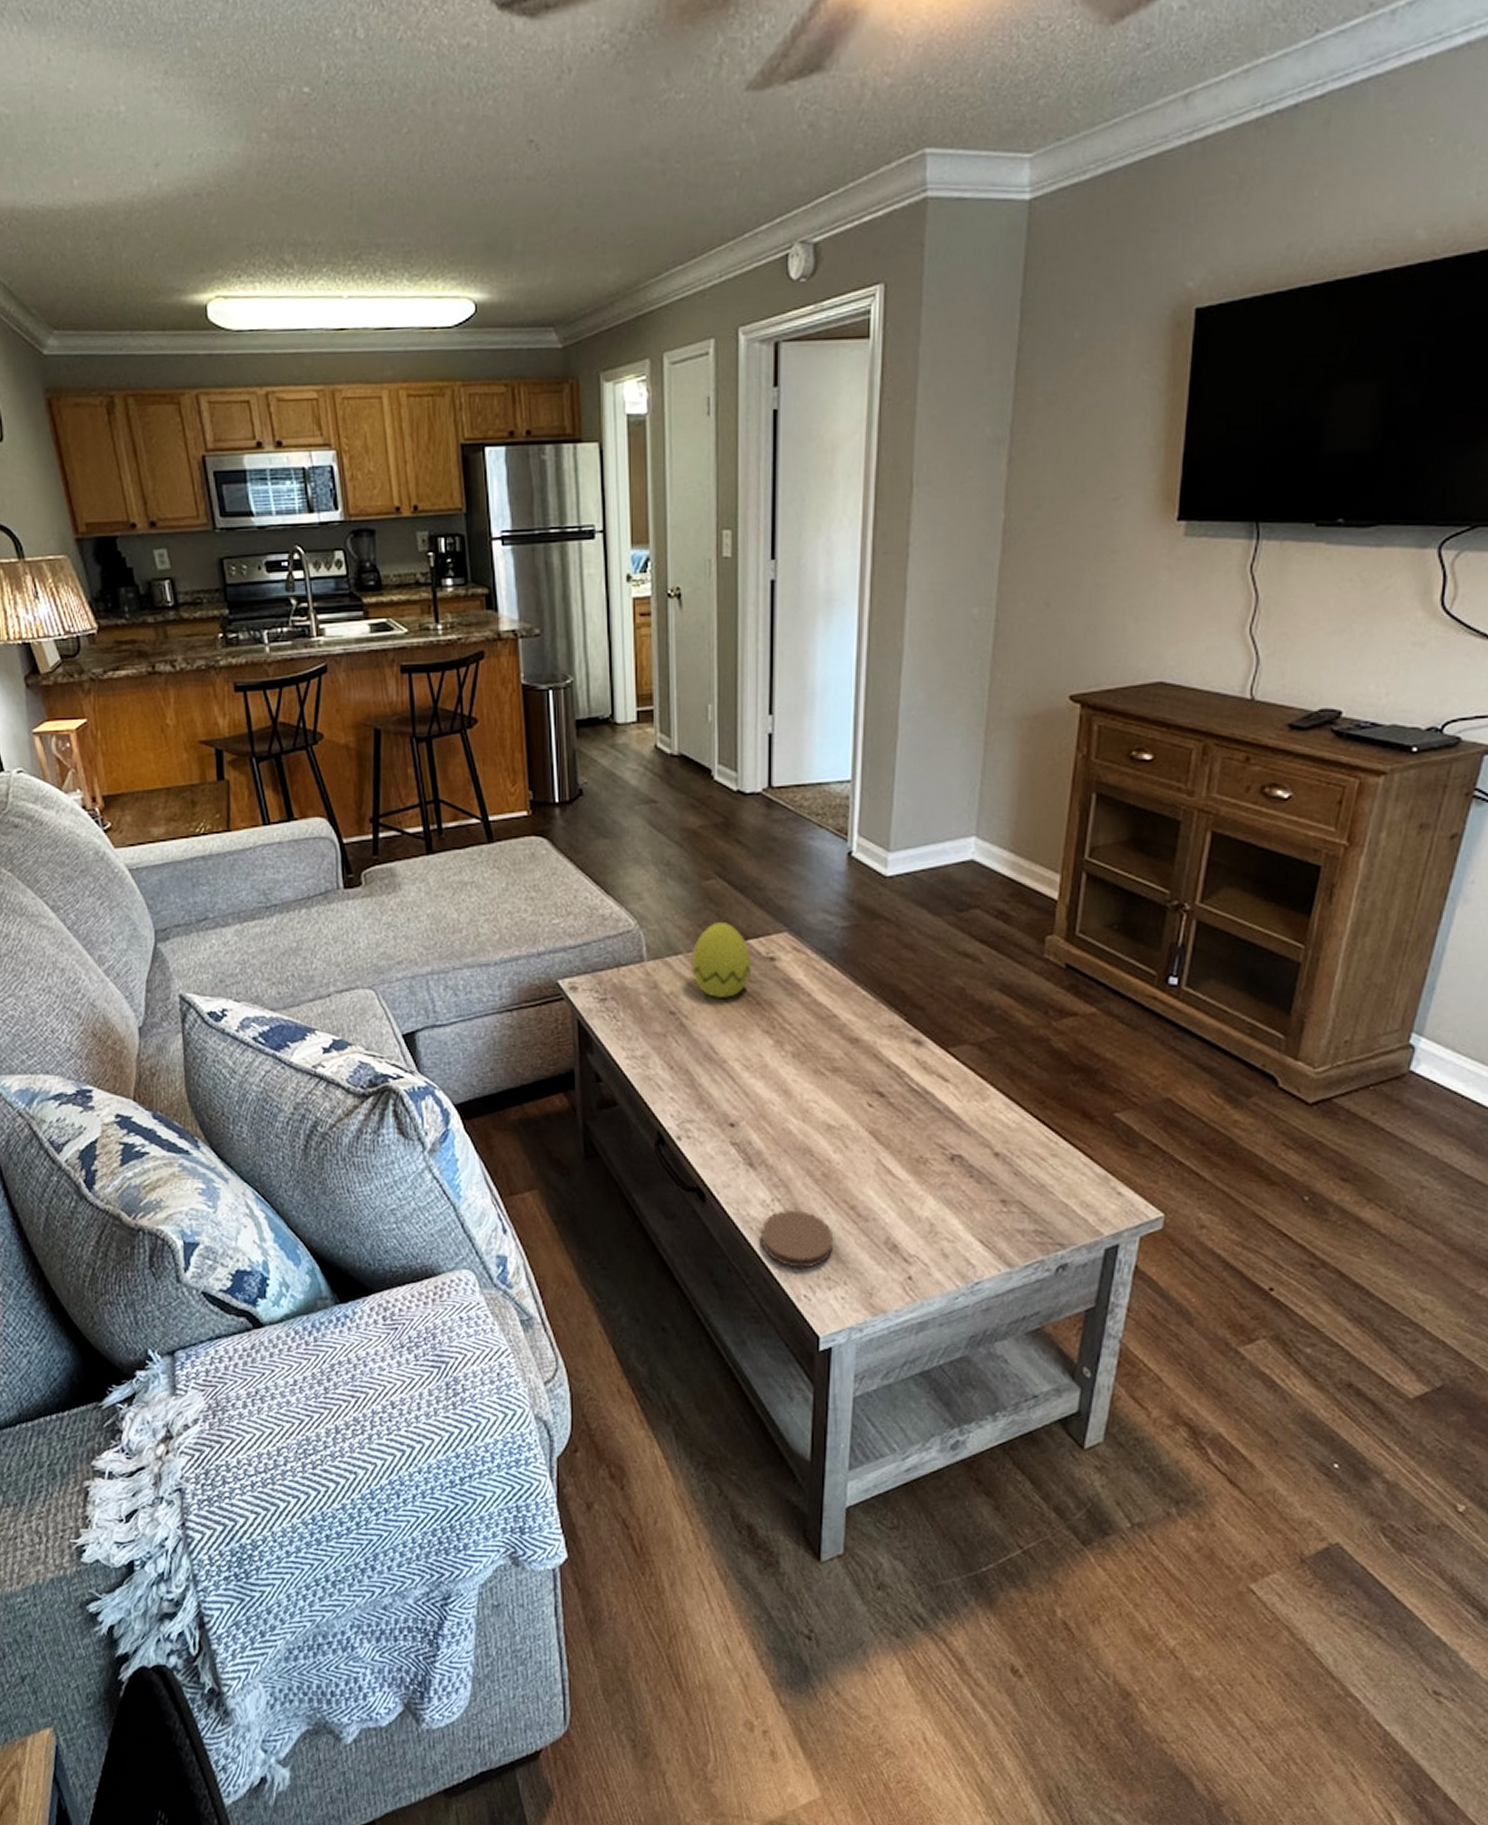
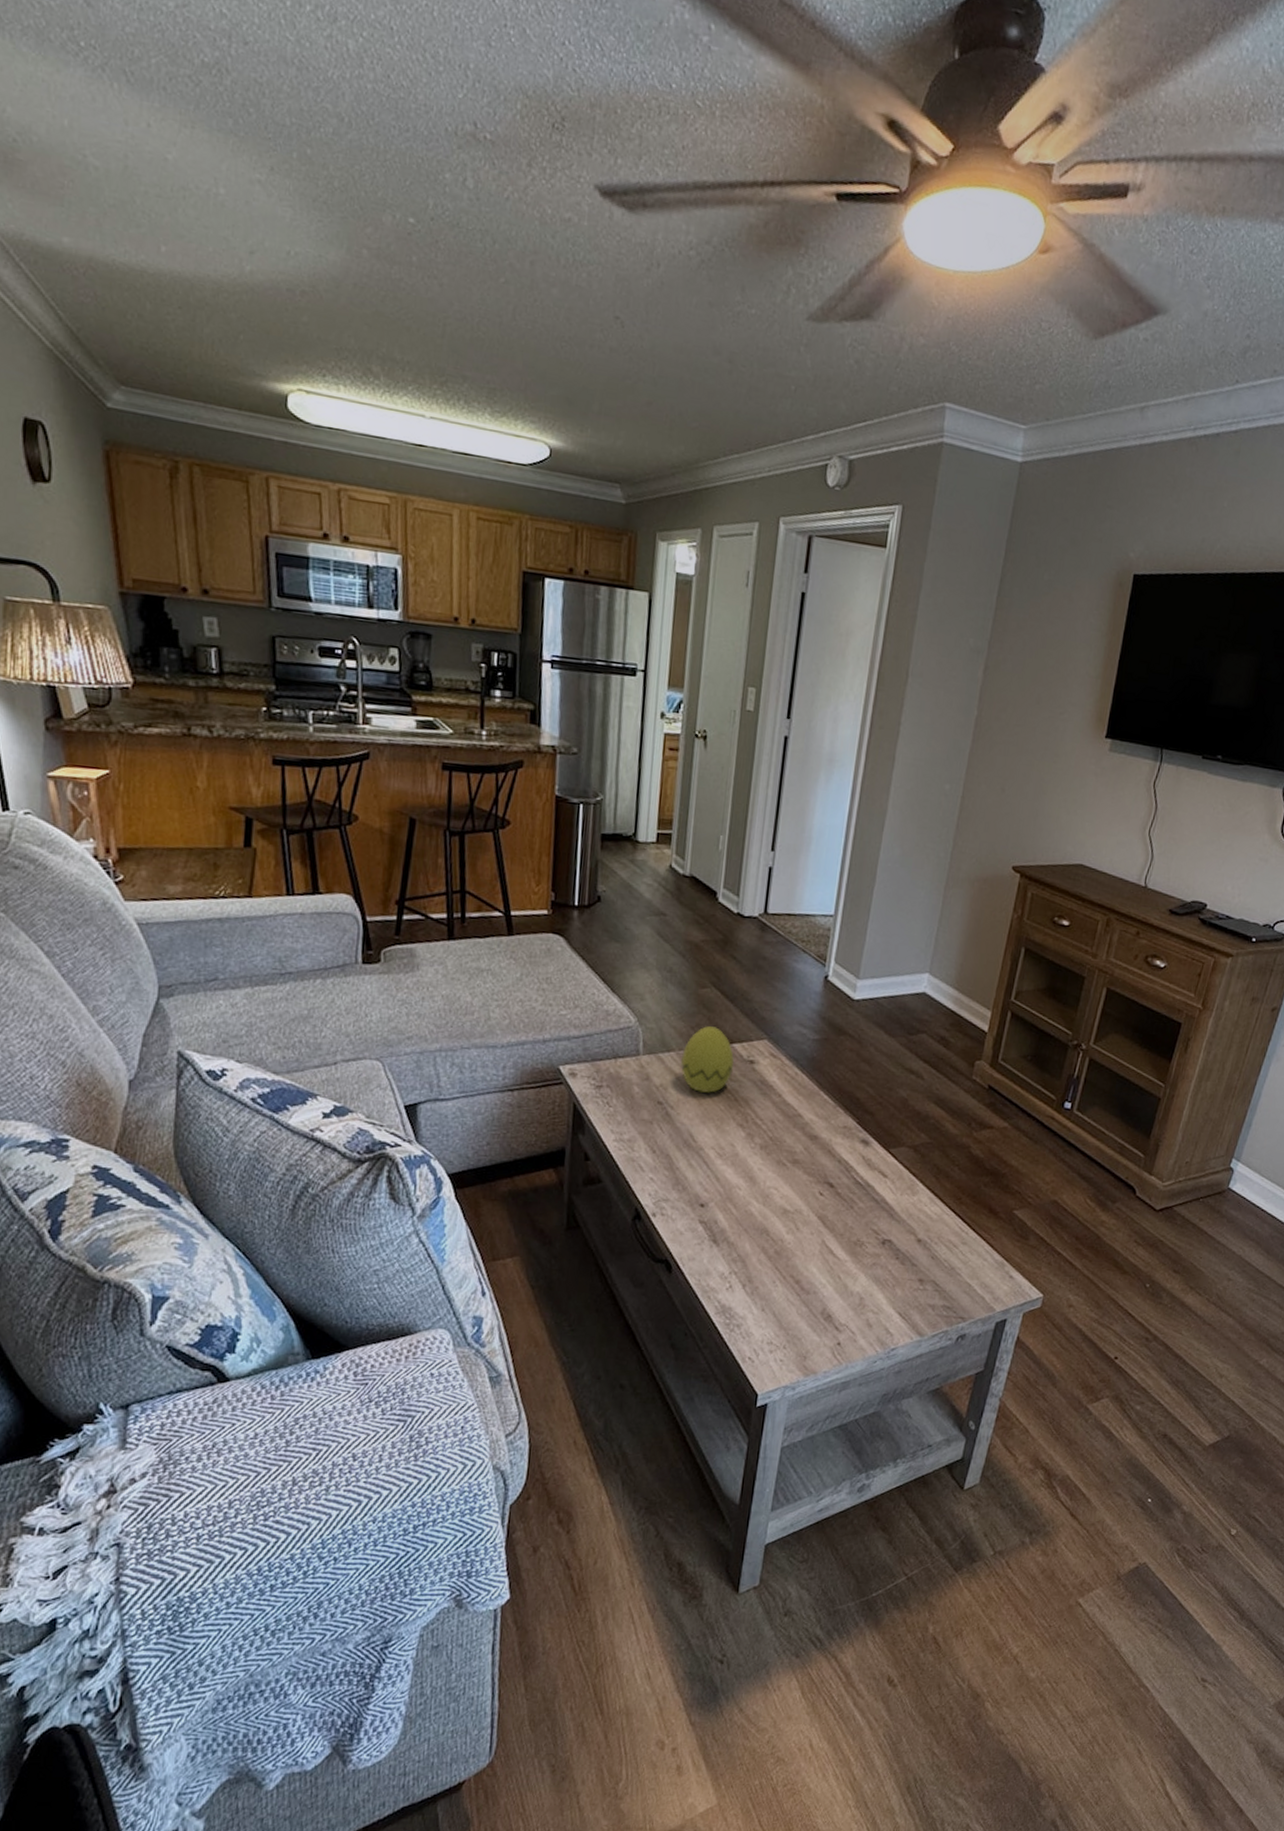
coaster: present [760,1210,834,1268] -> none [715,1282,779,1334]

